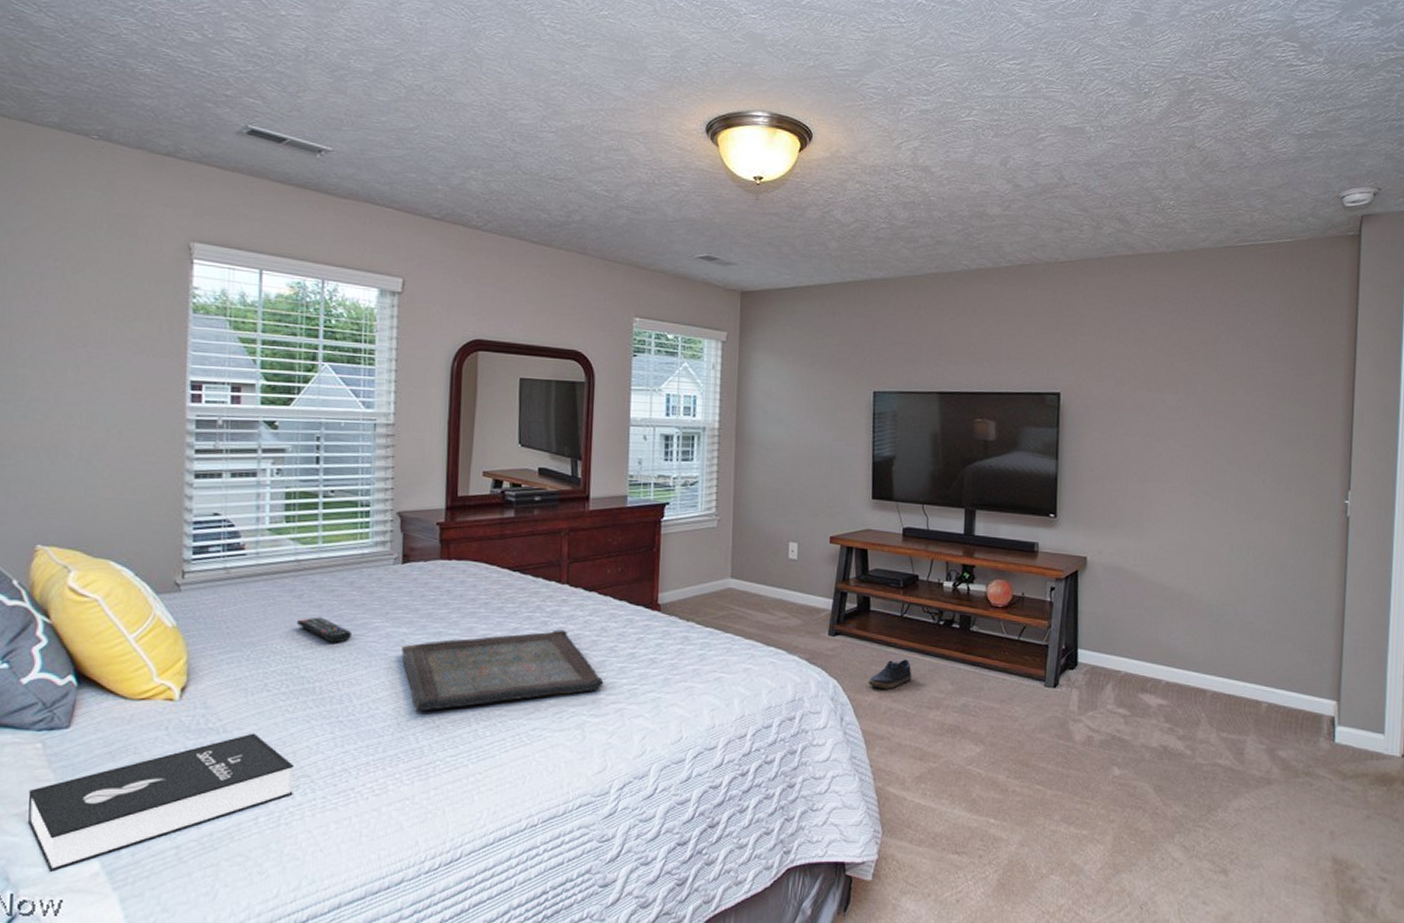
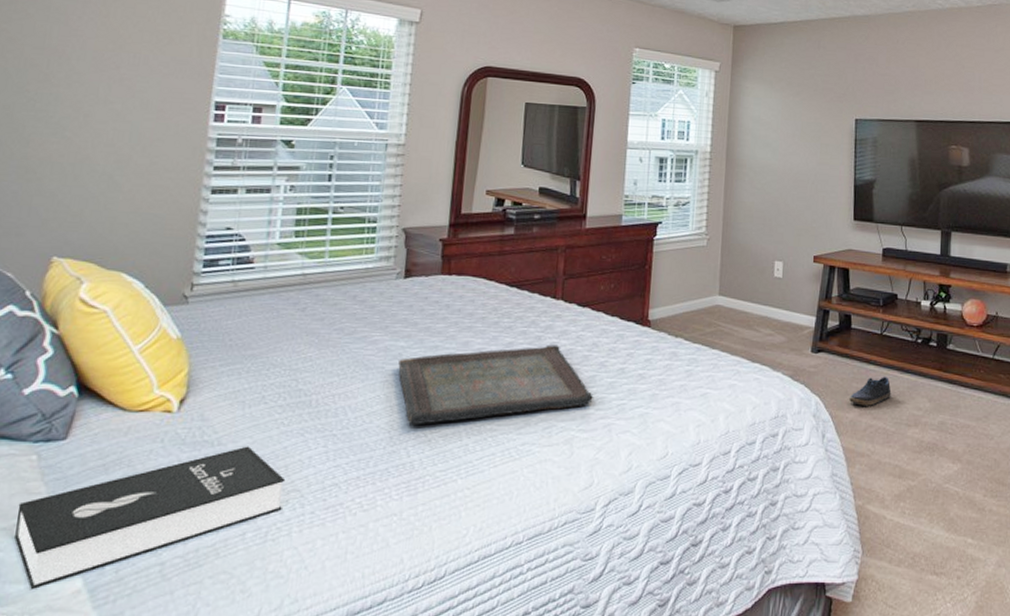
remote control: present [297,617,352,643] -> none [299,330,351,356]

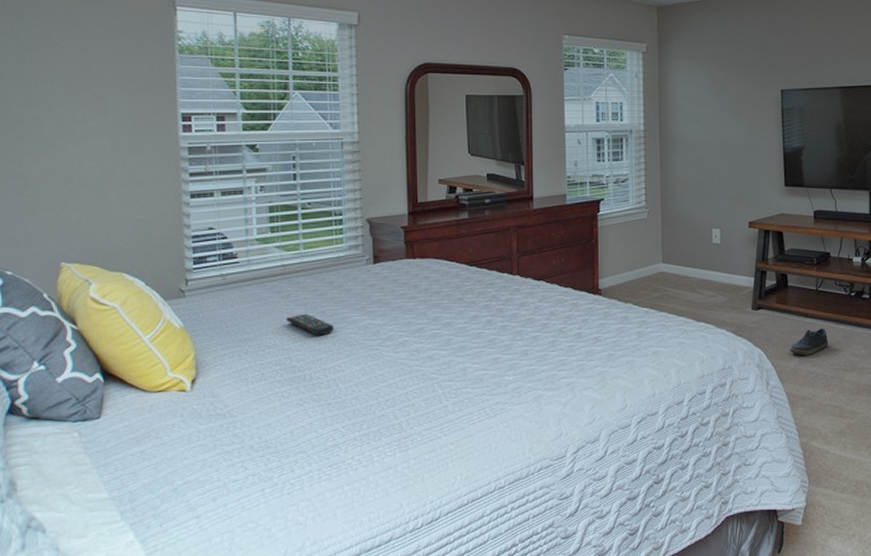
booklet: present [15,446,286,589] -> none [69,416,293,542]
remote control: none [299,330,351,356] -> present [286,313,334,336]
serving tray: present [398,344,593,426] -> none [378,315,555,392]

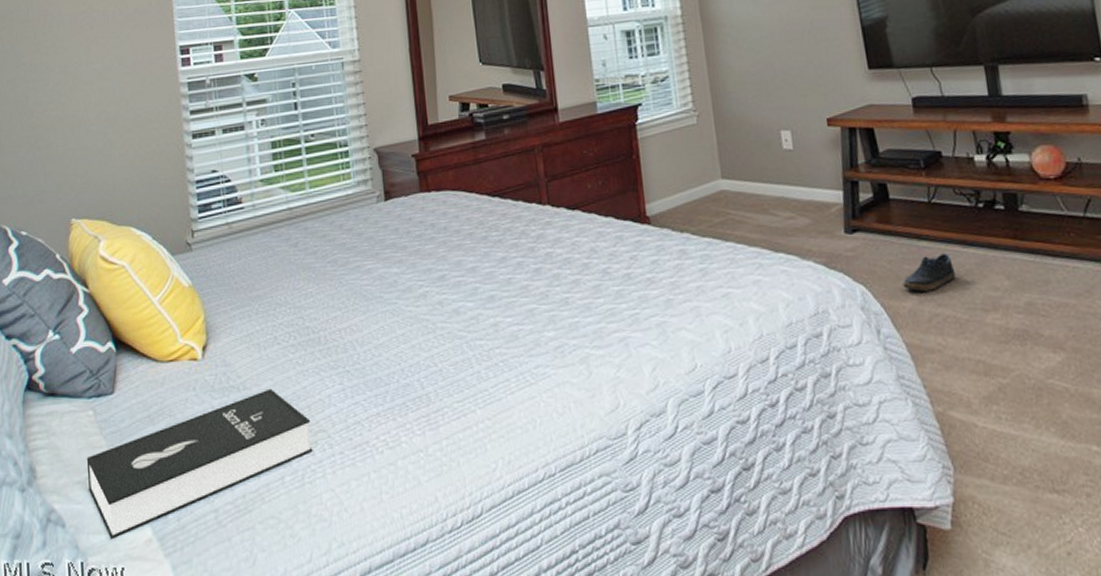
booklet: none [69,416,293,542] -> present [86,388,313,539]
remote control: present [286,313,334,336] -> none [296,264,347,290]

